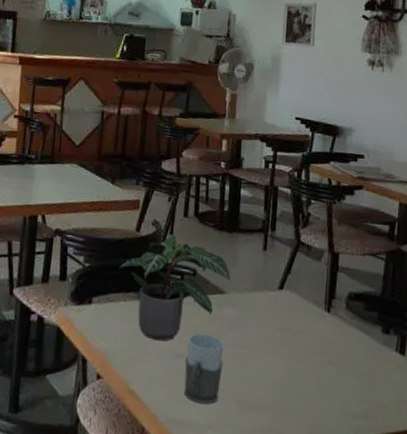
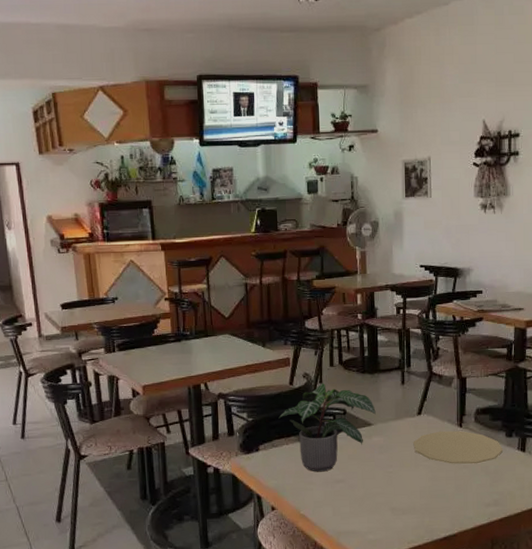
mug: present [184,333,224,404] -> none [344,460,376,516]
plate: none [270,312,378,362] -> present [413,430,504,465]

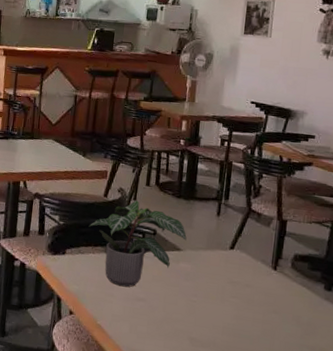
plate: present [413,430,504,465] -> none [221,269,320,312]

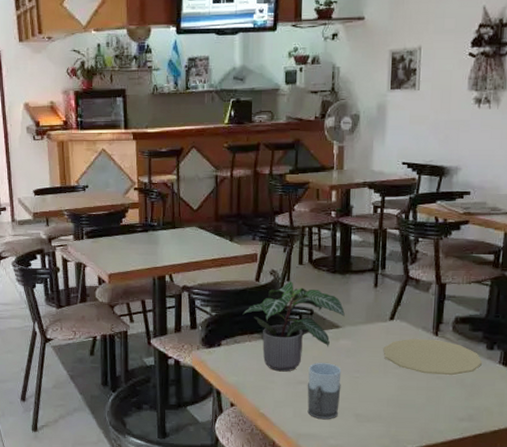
mug: none [143,282,180,340] -> present [307,363,342,420]
plate: none [221,269,320,312] -> present [383,338,483,376]

